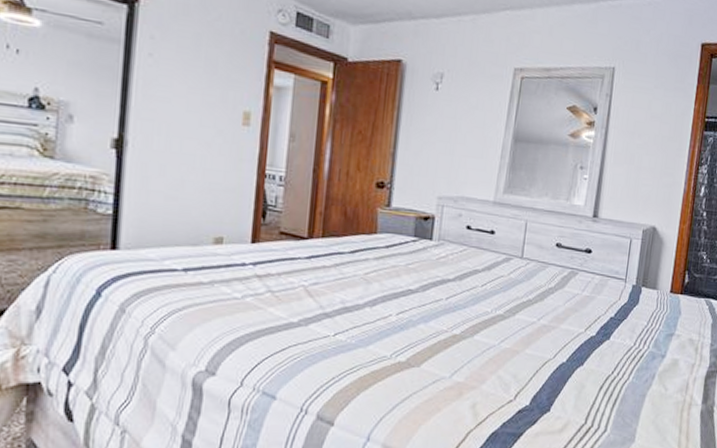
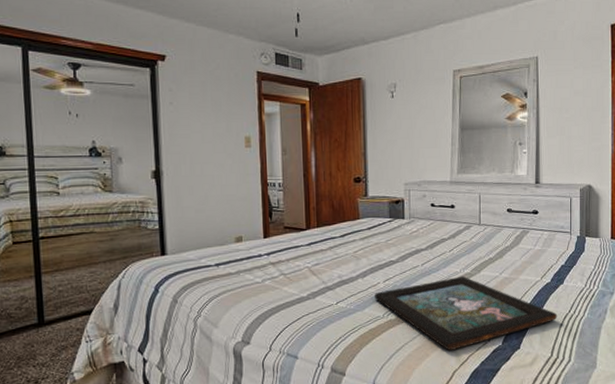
decorative tray: none [383,318,599,406] -> present [375,277,558,350]

